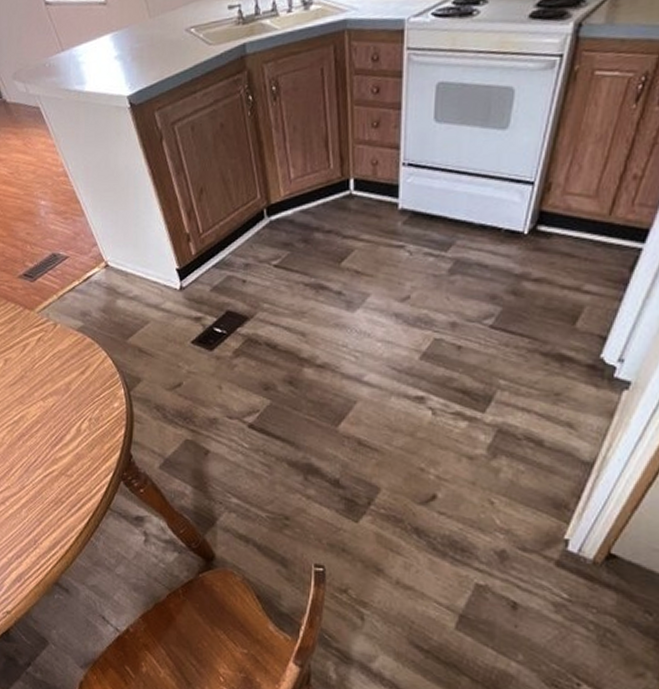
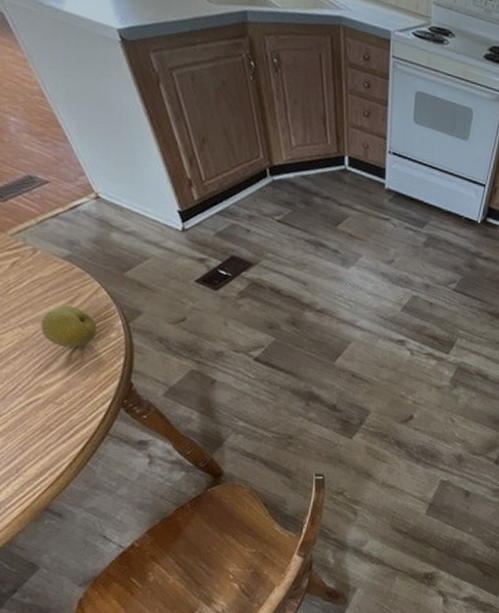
fruit: none [57,376,103,420] -> present [41,305,97,348]

